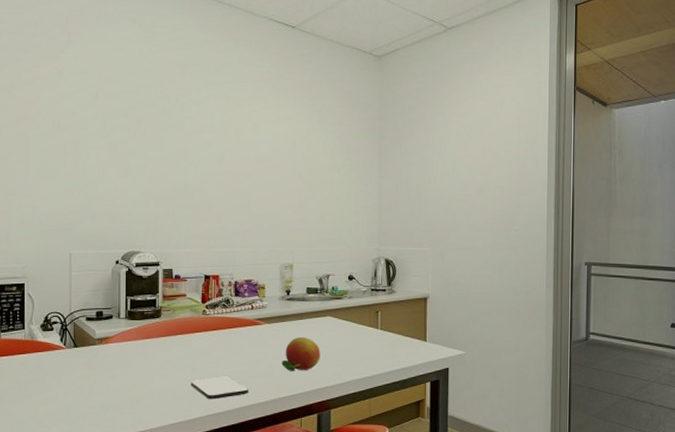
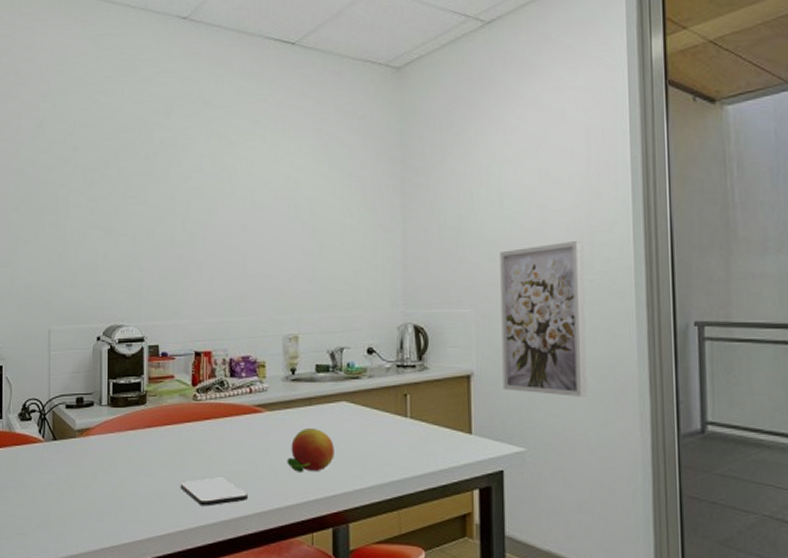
wall art: none [450,200,512,314] -> present [500,240,588,397]

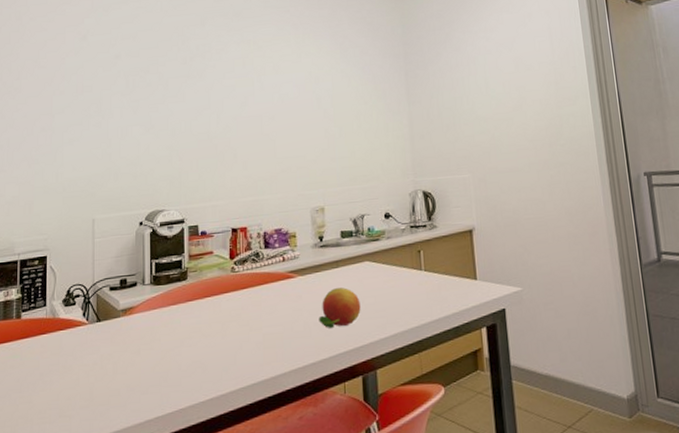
smartphone: present [180,477,249,507] -> none [221,340,285,369]
wall art: present [500,240,588,397] -> none [489,113,568,241]

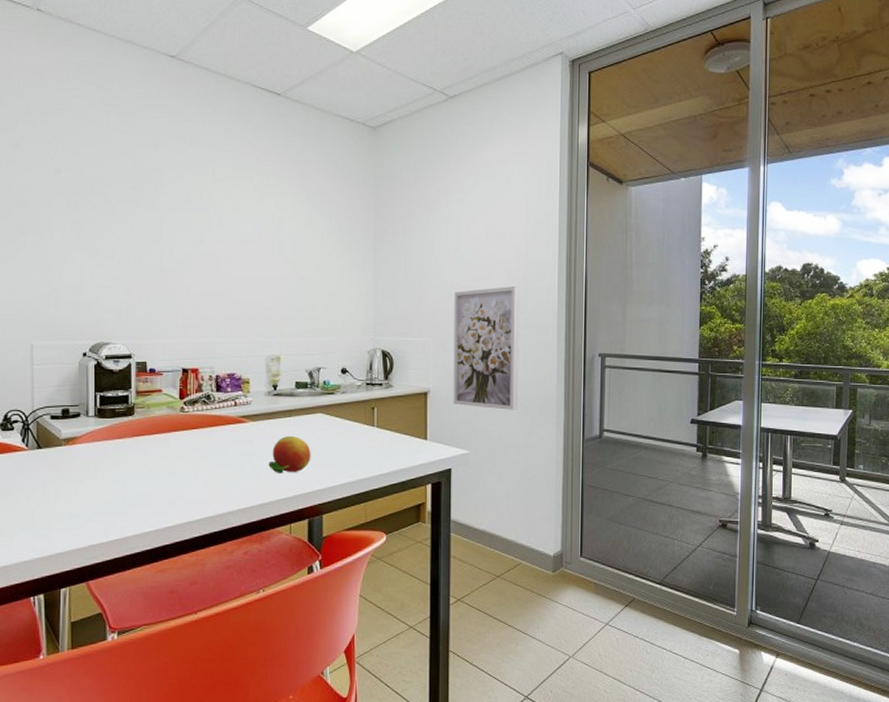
wall art: none [489,113,568,241] -> present [453,285,520,410]

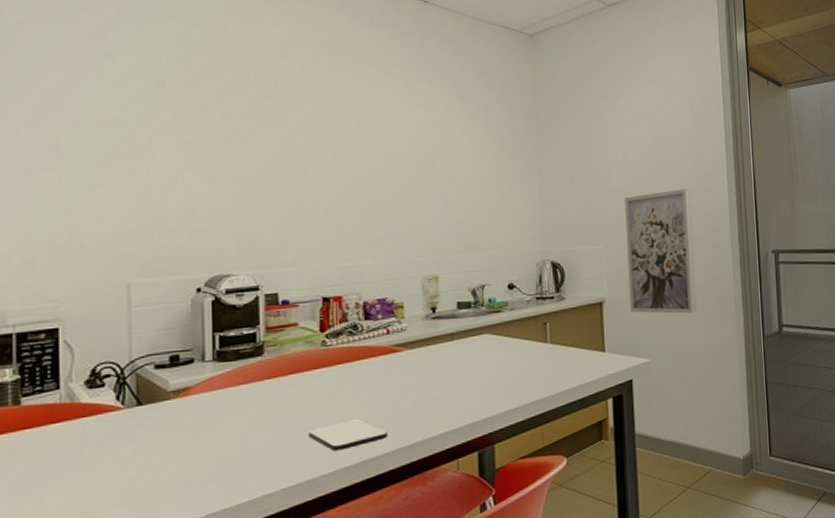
smartphone: none [168,479,233,505] -> present [308,419,389,452]
fruit: present [268,436,311,473] -> none [429,361,478,404]

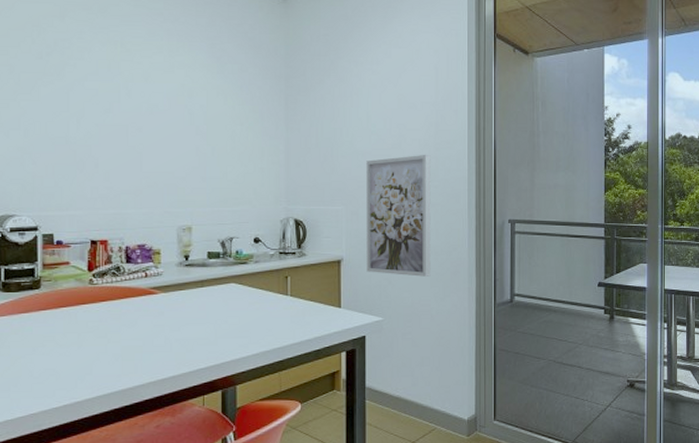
smartphone: present [308,419,389,452] -> none [76,352,144,379]

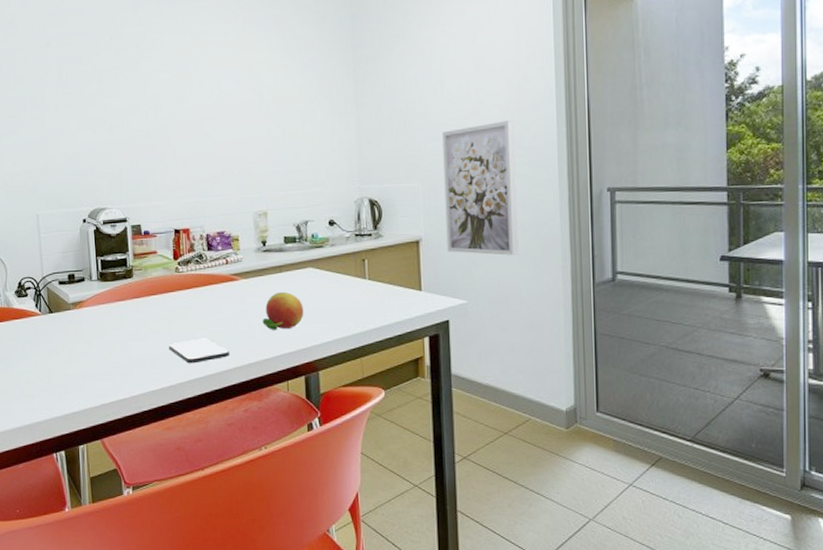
smartphone: none [76,352,144,379] -> present [168,338,230,364]
fruit: none [180,307,224,344] -> present [262,292,304,330]

